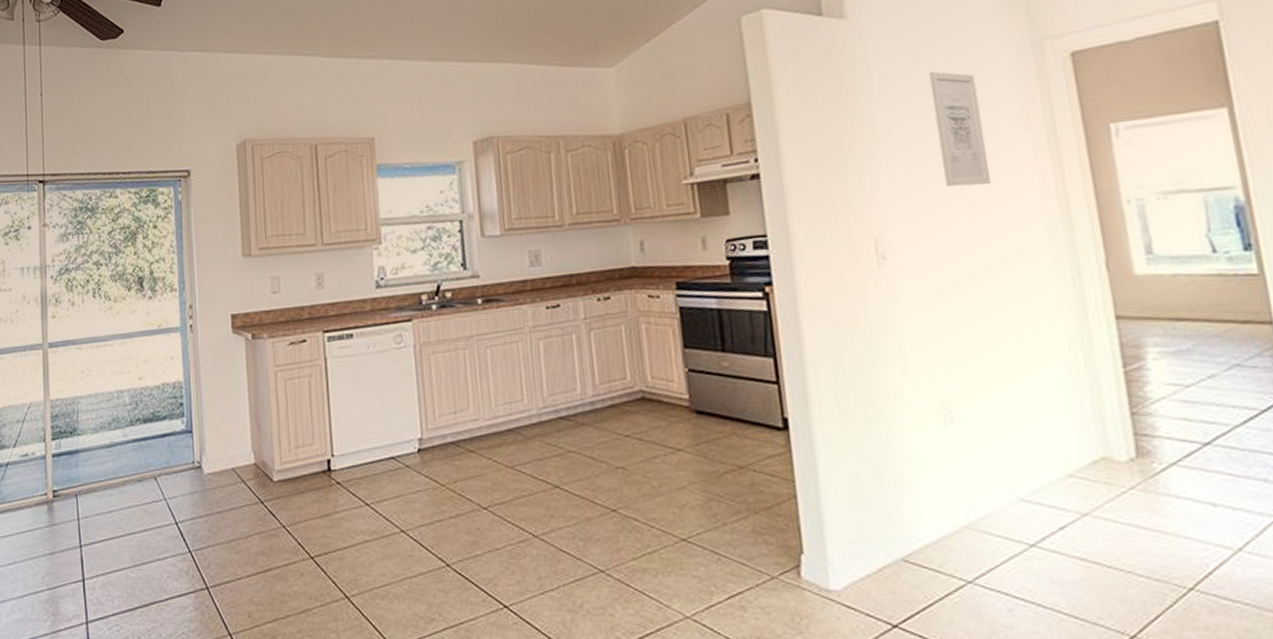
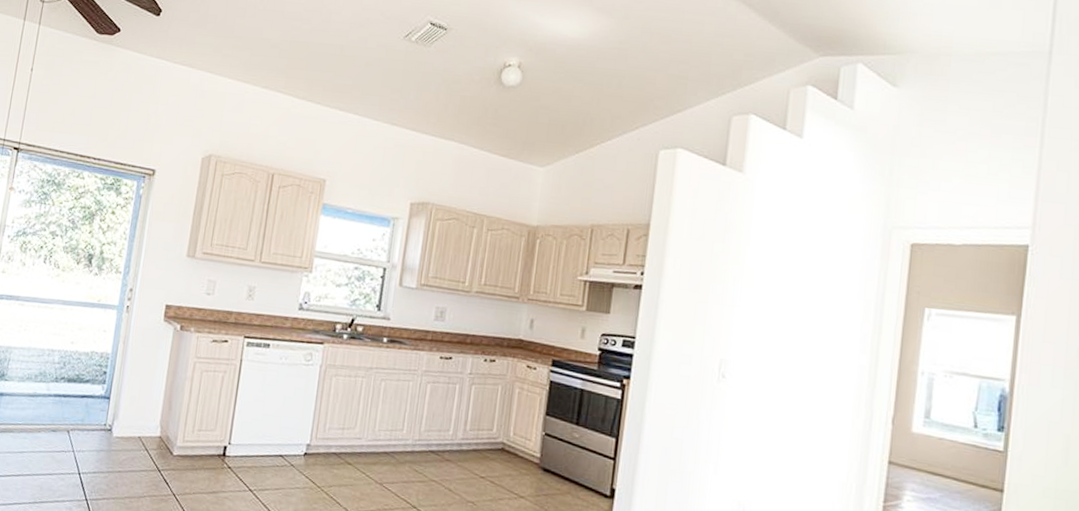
wall art: present [928,71,991,188] -> none [788,233,832,335]

